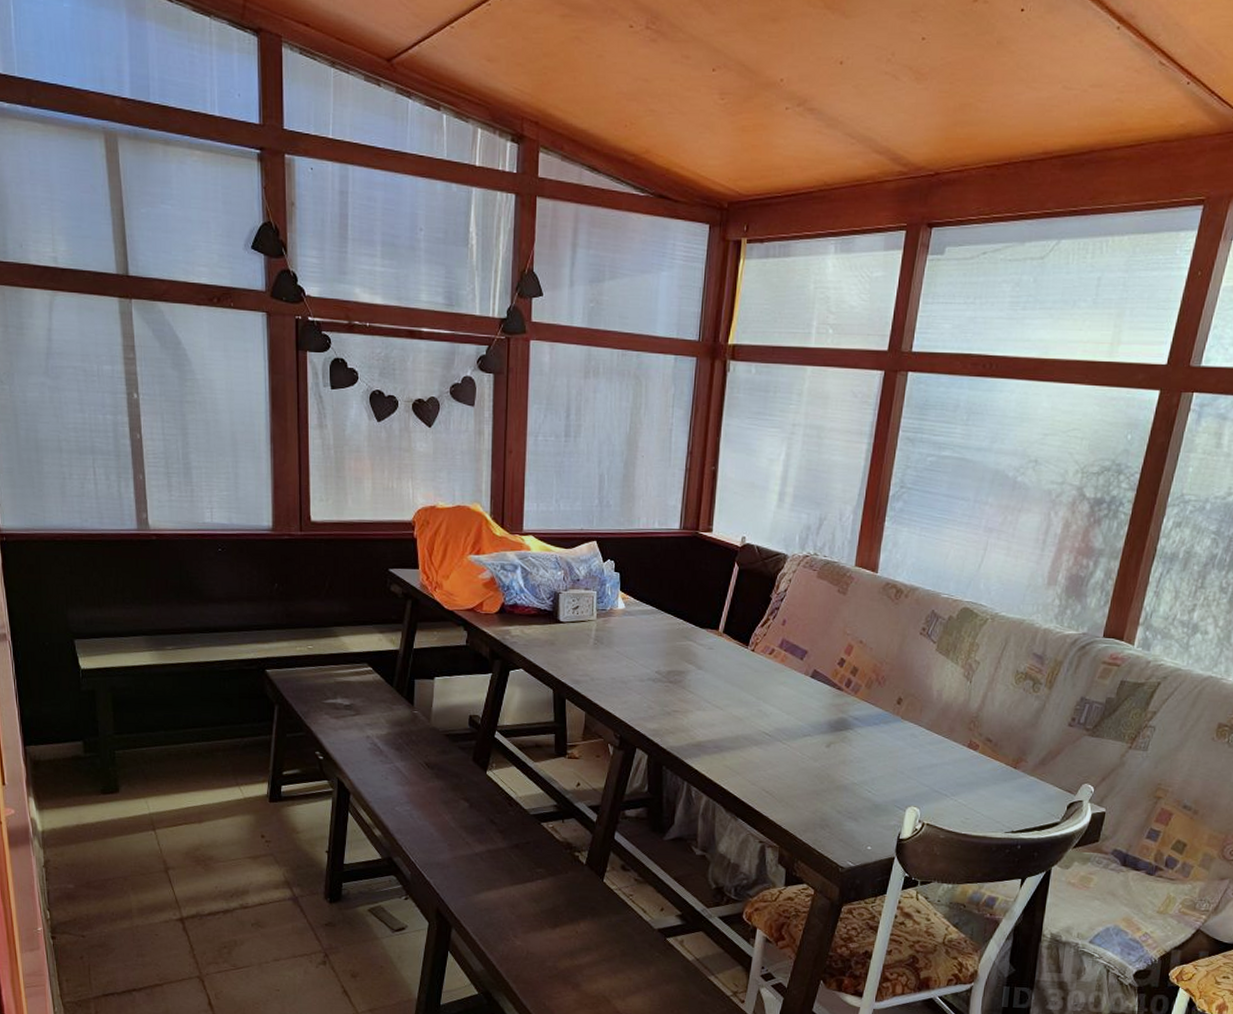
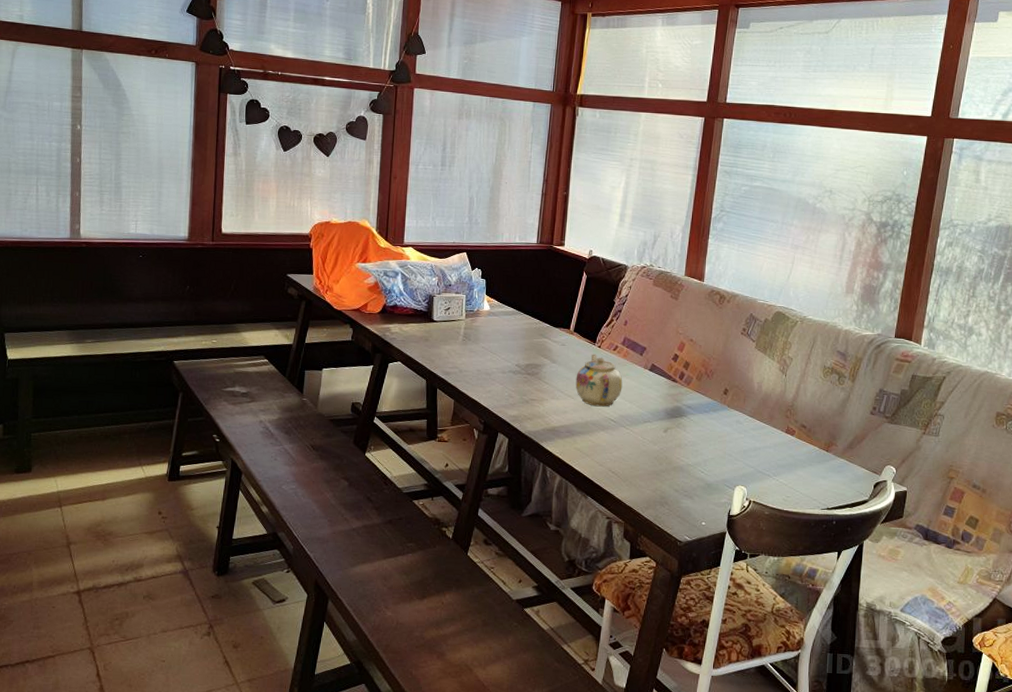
teapot: none [724,658,780,719] -> present [575,354,623,407]

